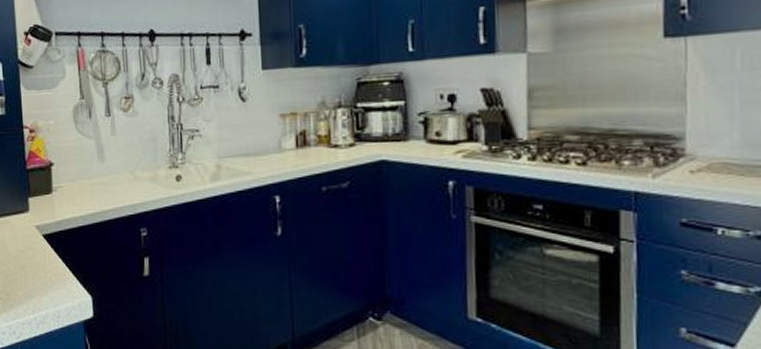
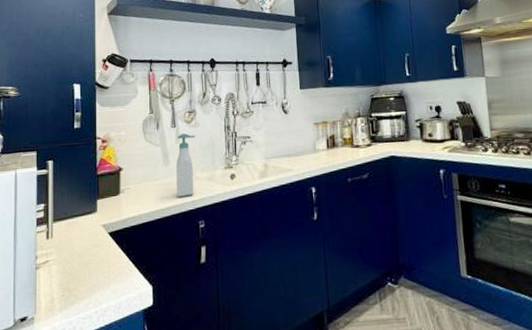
soap bottle: none [112,124,134,199] -> present [176,133,196,197]

